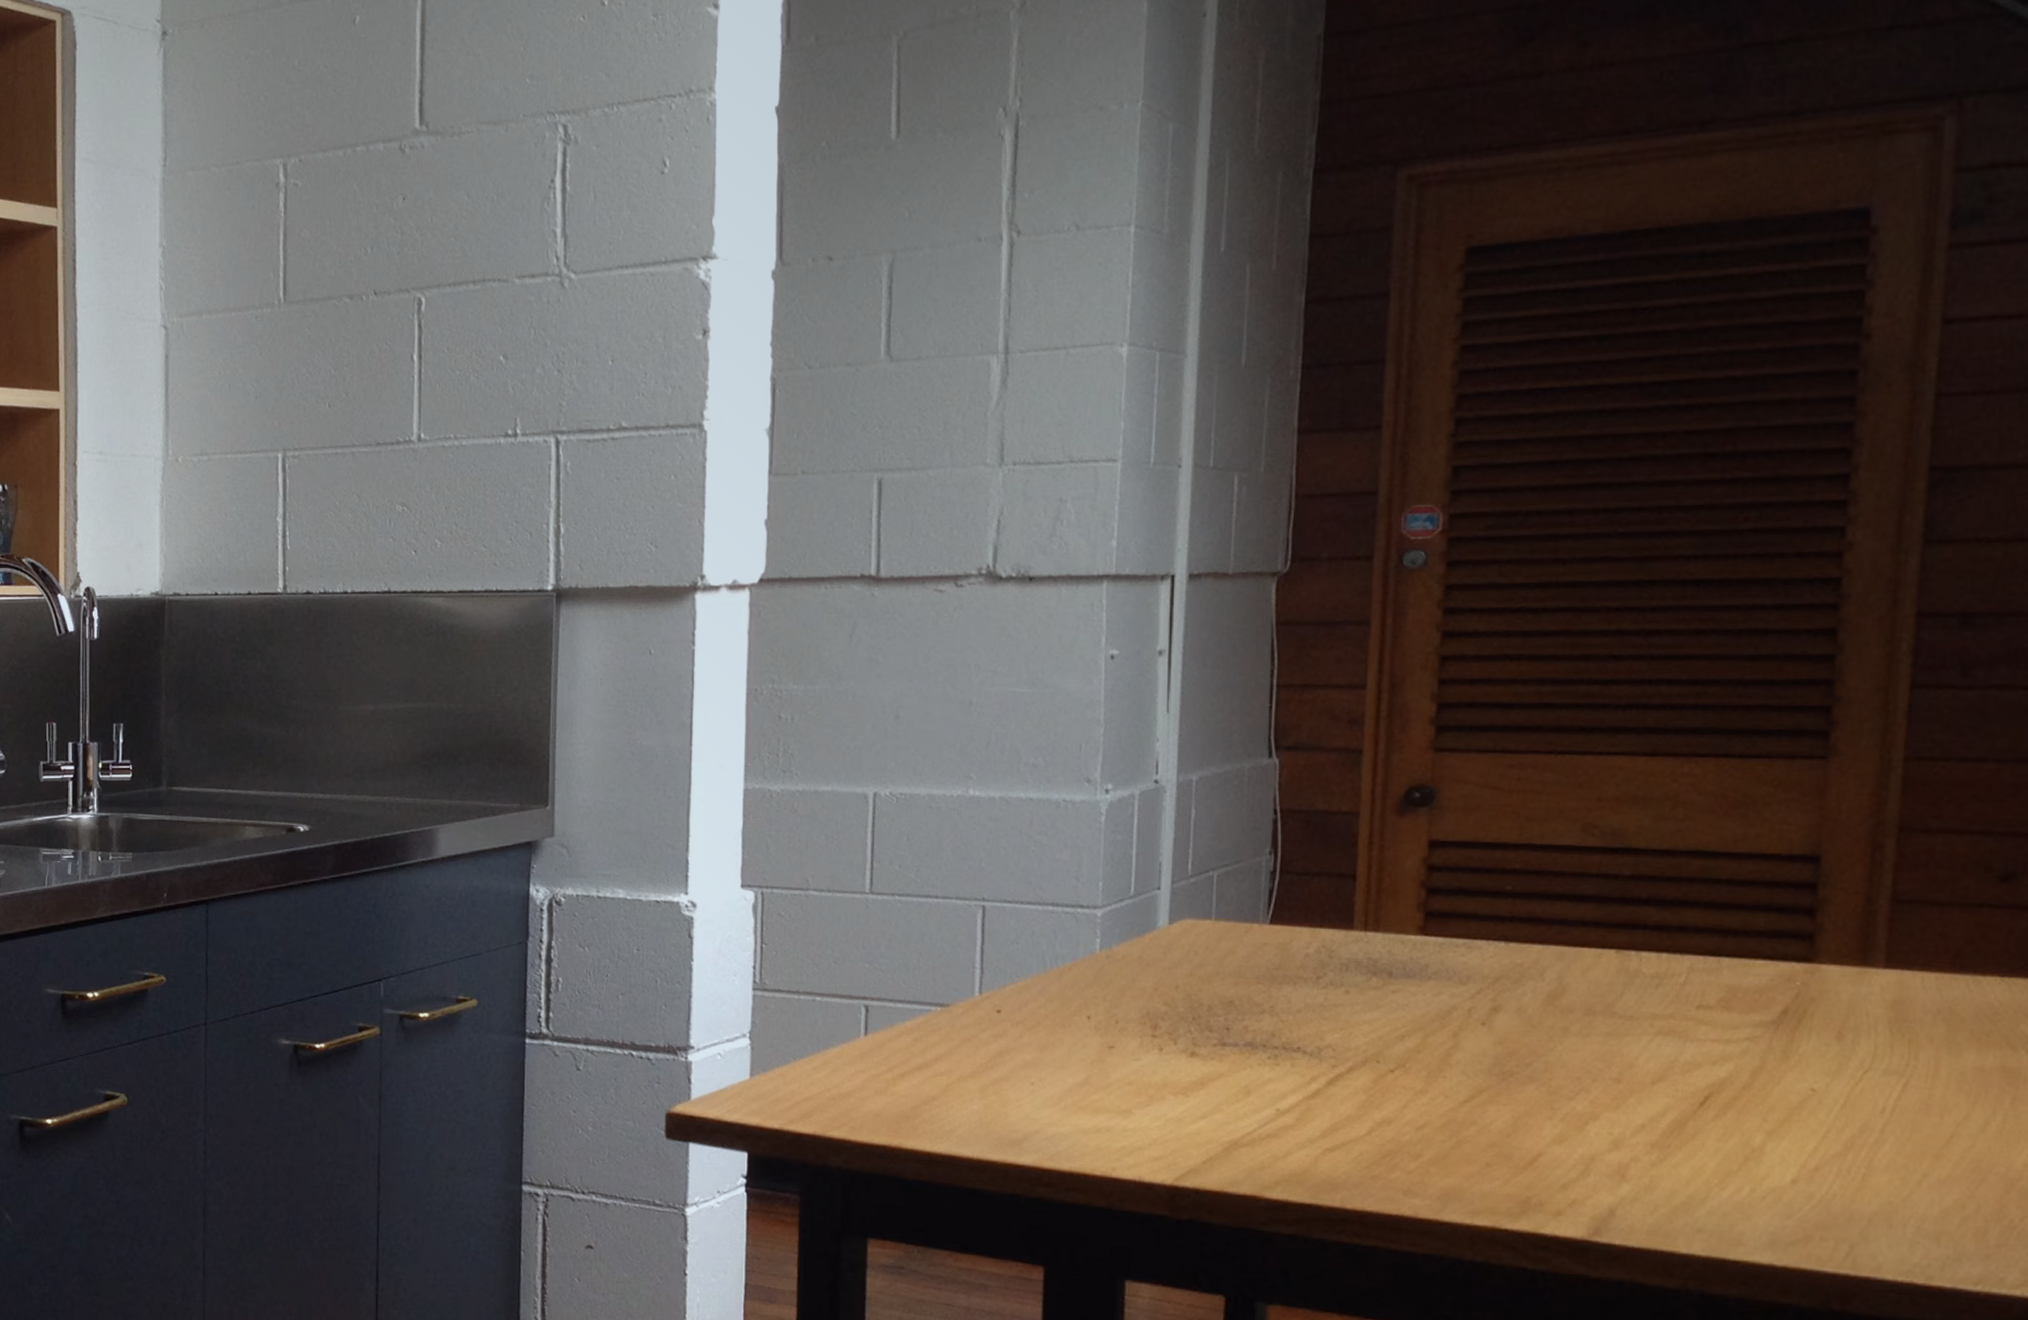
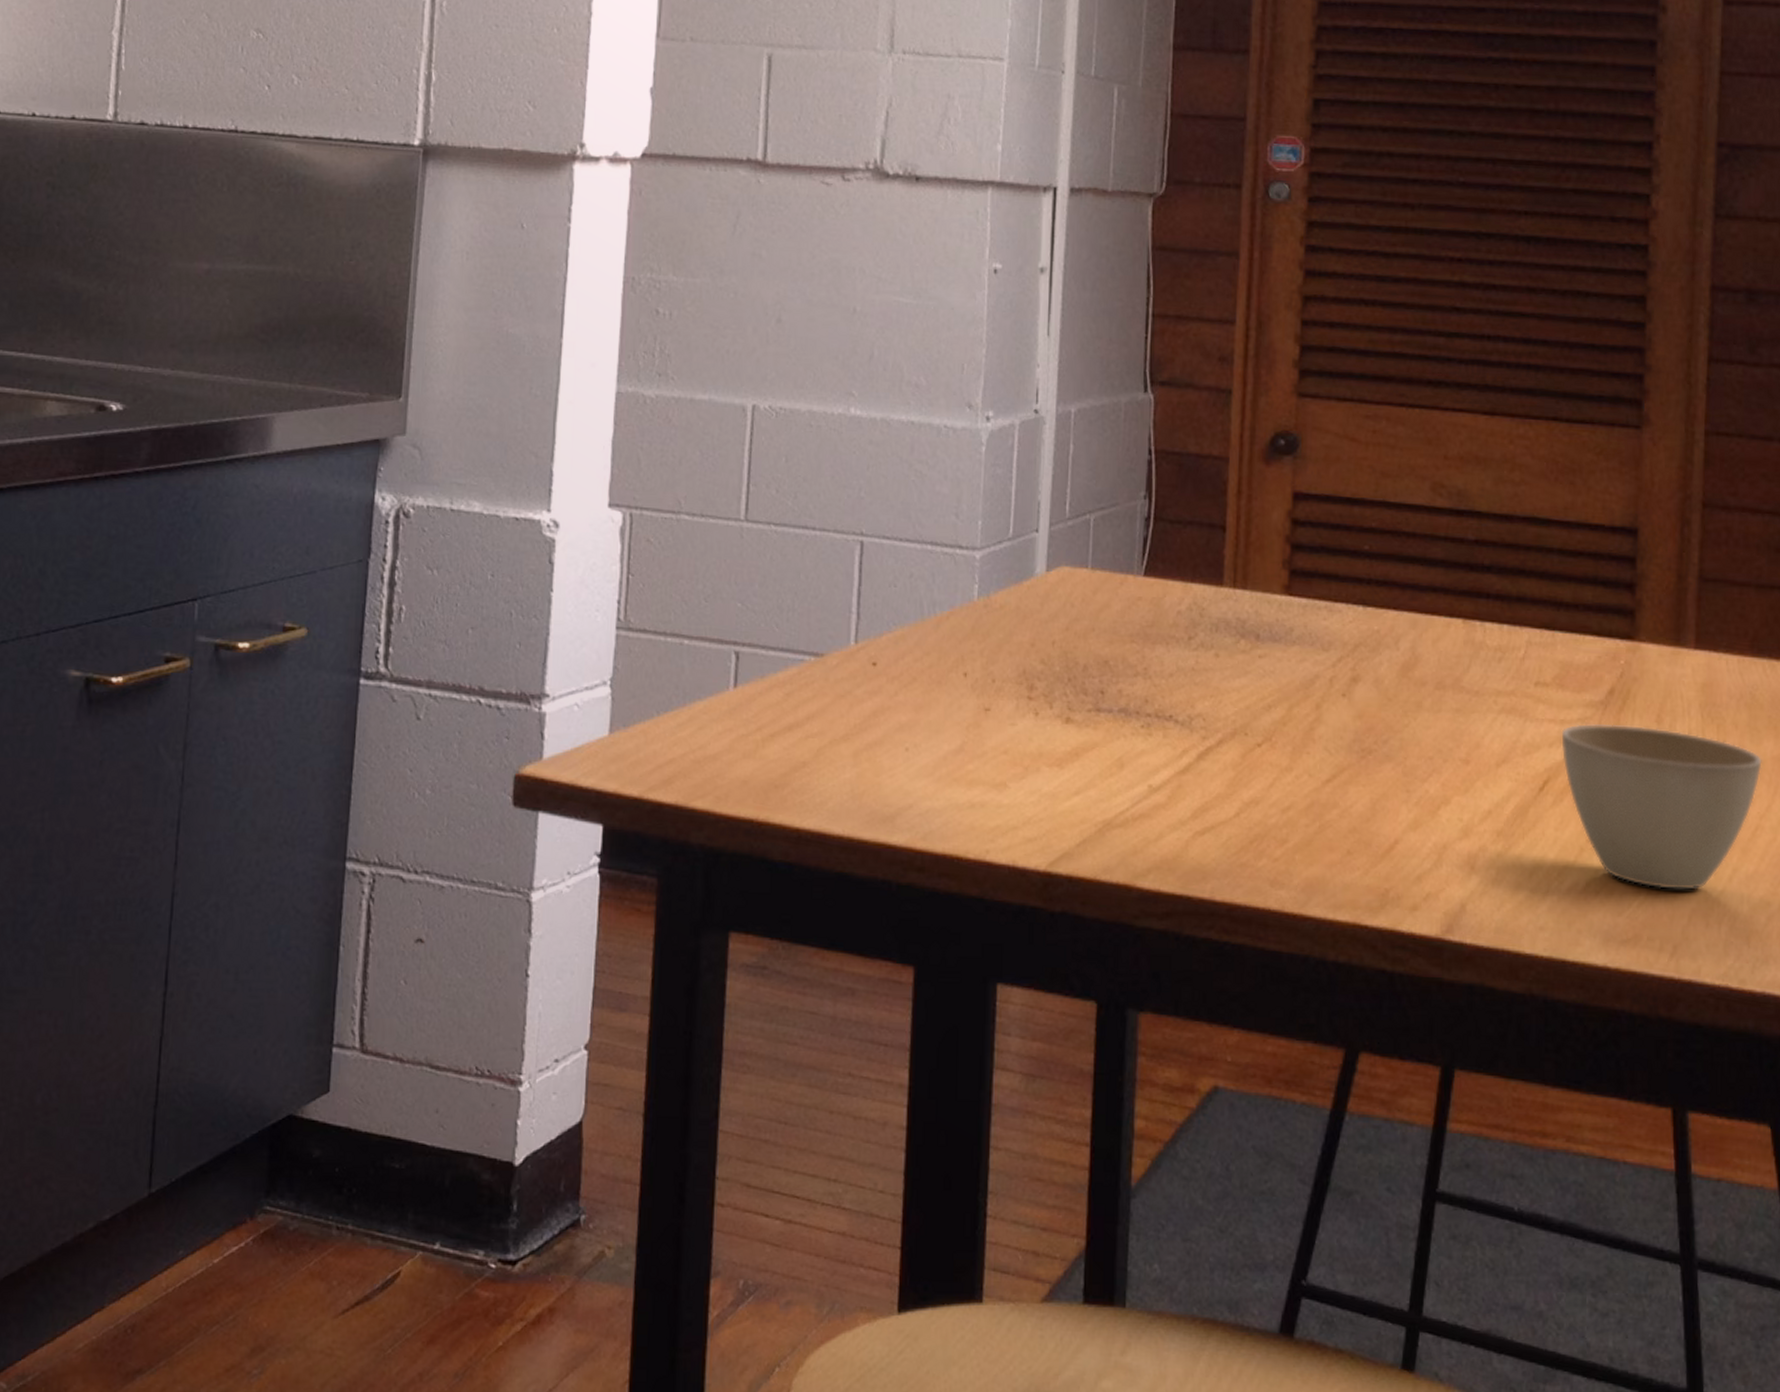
cup: none [1725,1042,1961,1194] -> present [1561,724,1762,890]

